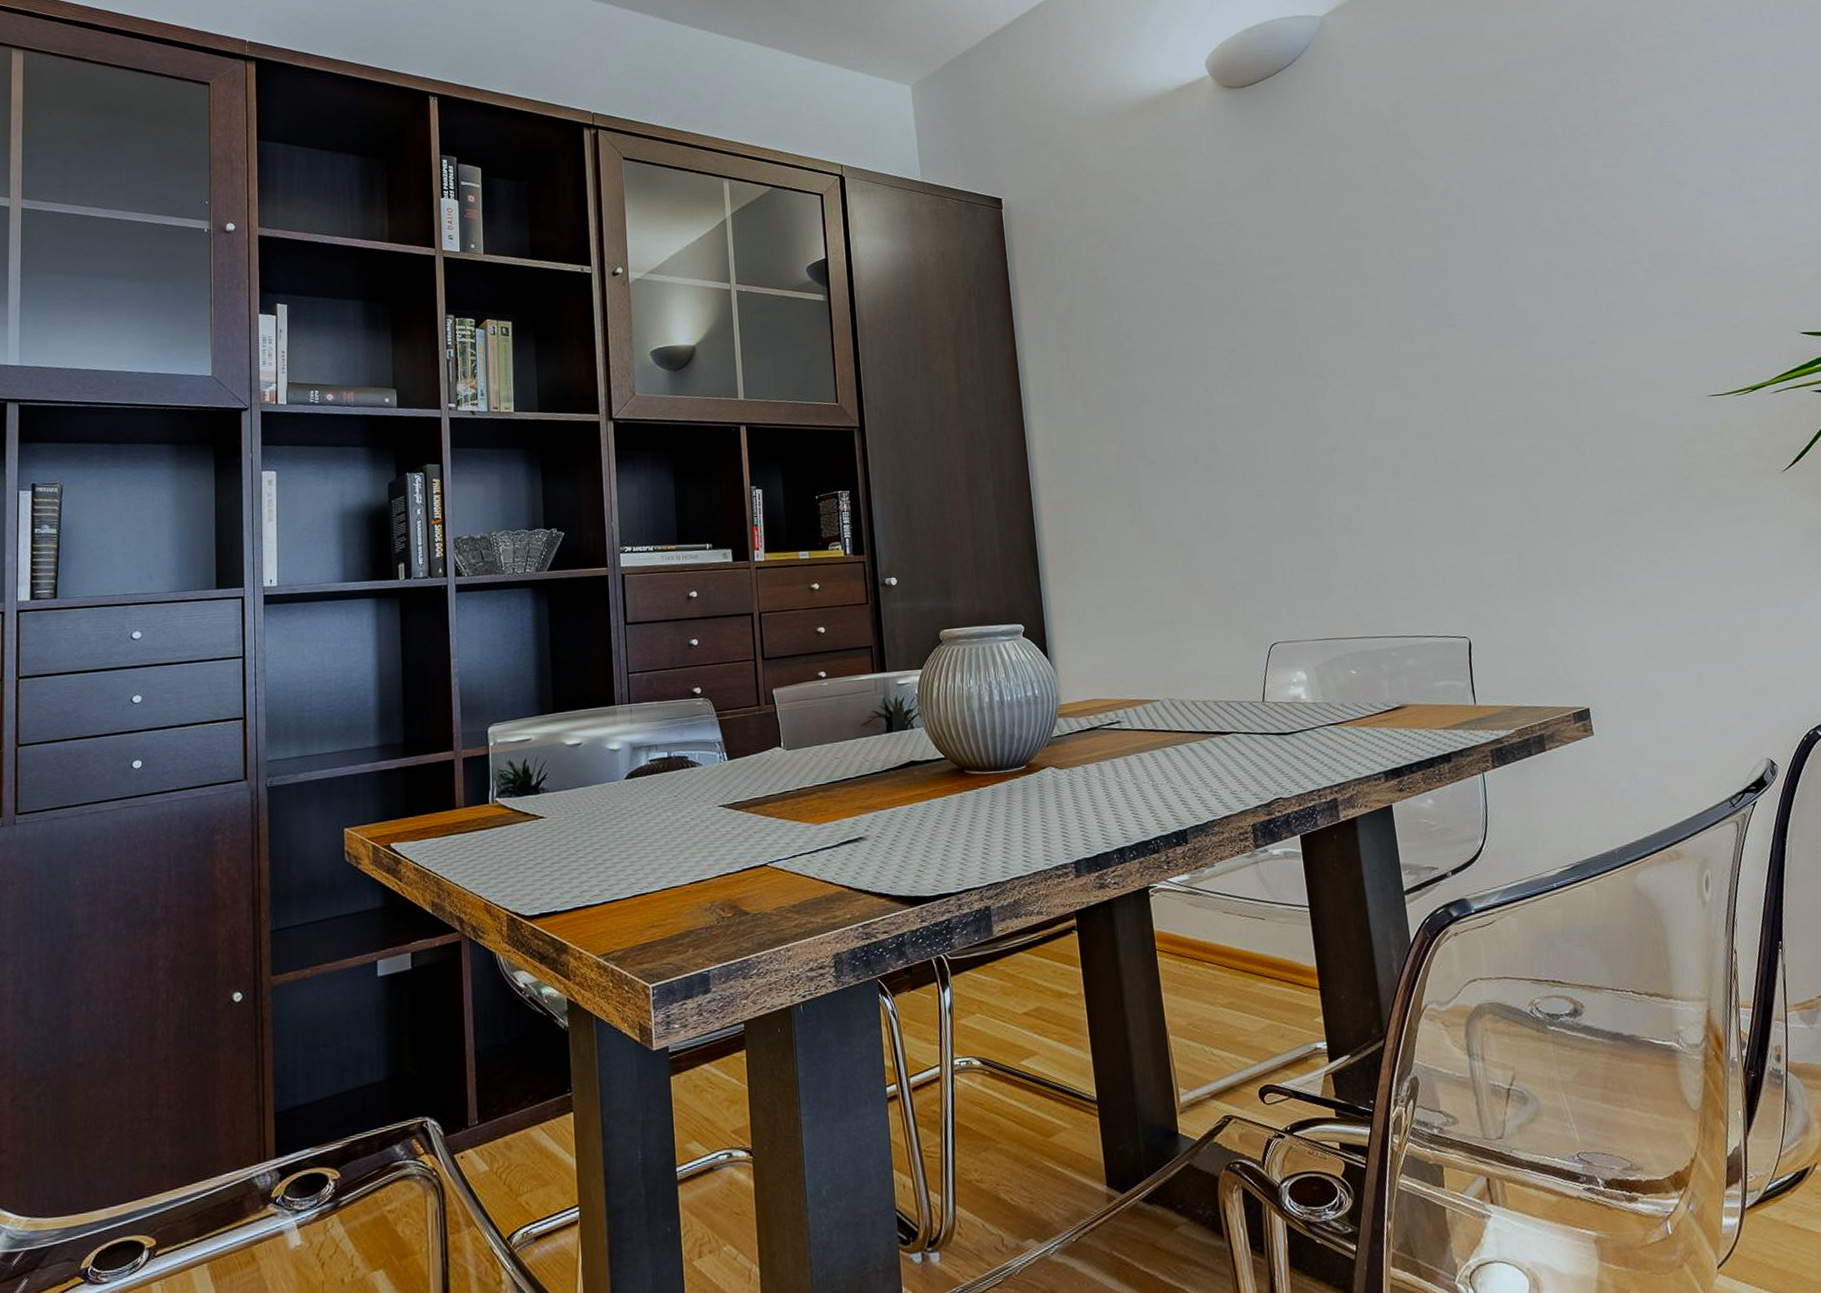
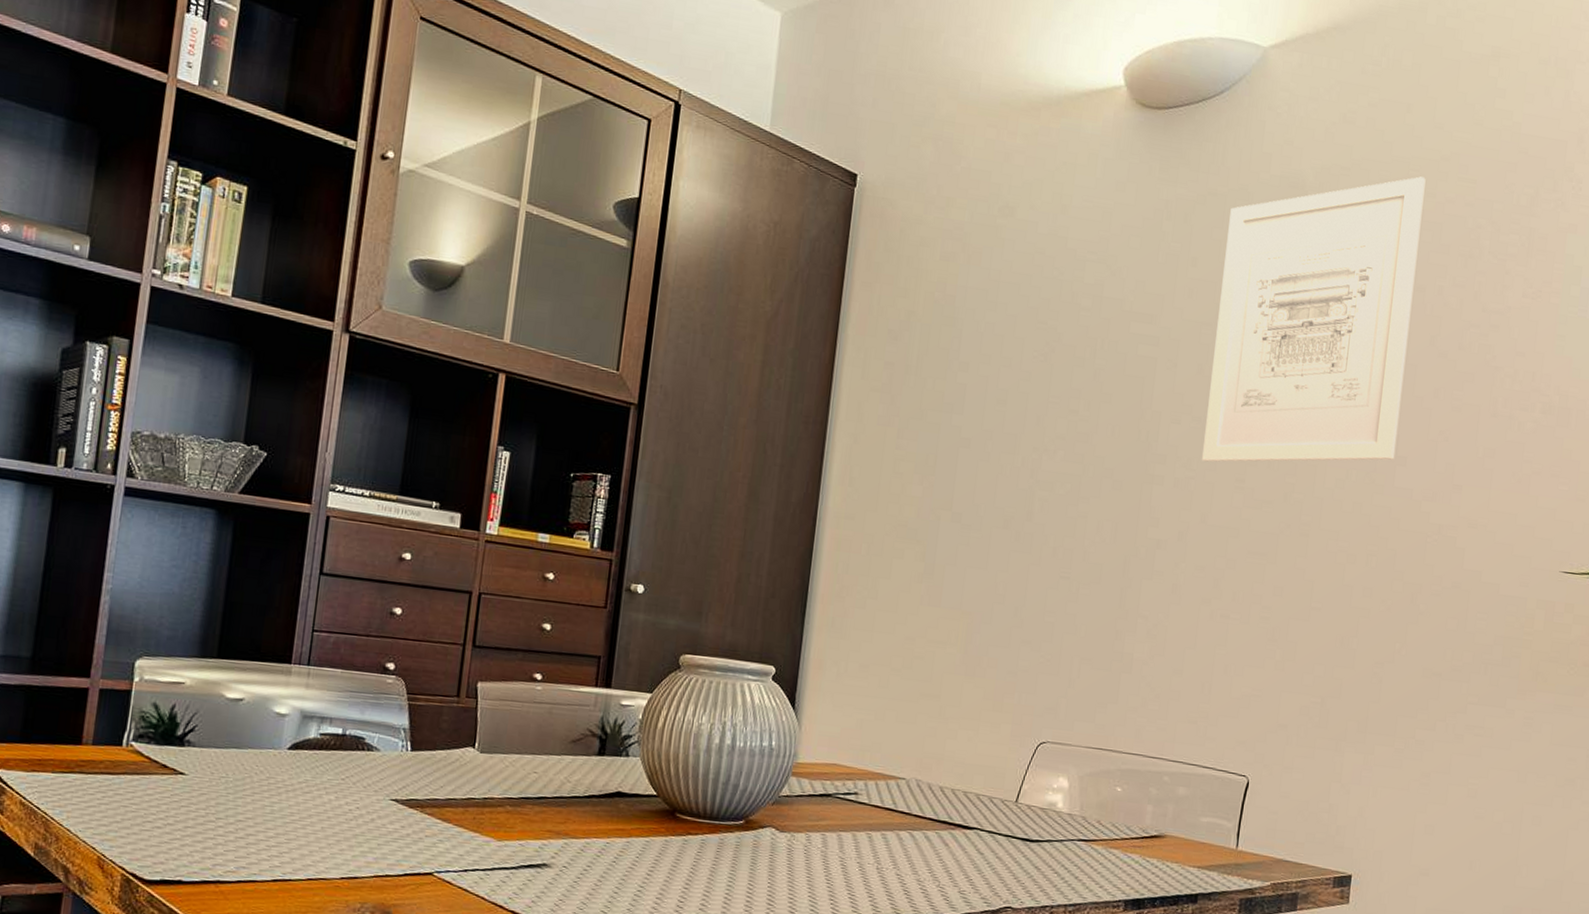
wall art: none [1326,89,1527,369] -> present [1202,176,1426,462]

